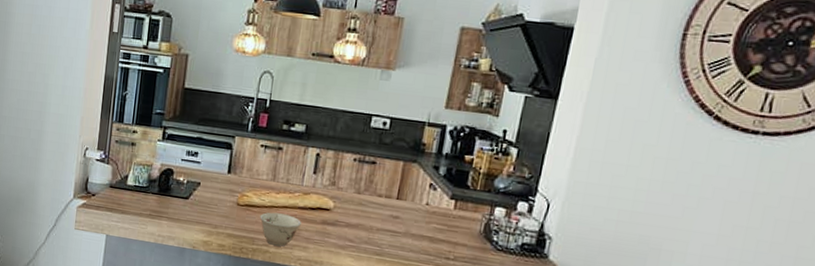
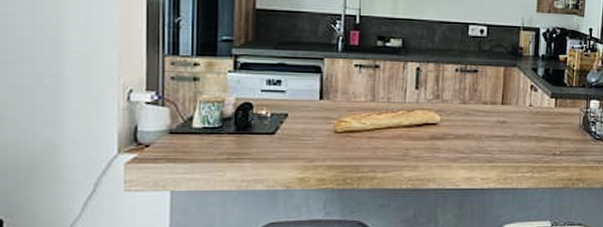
teacup: present [259,212,301,247] -> none [362,135,408,170]

